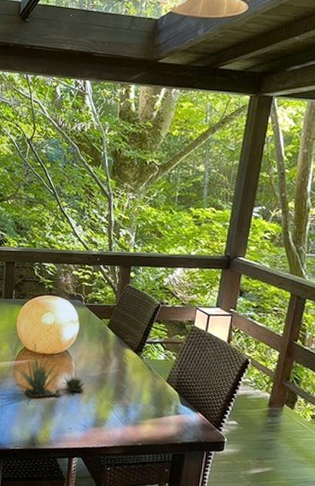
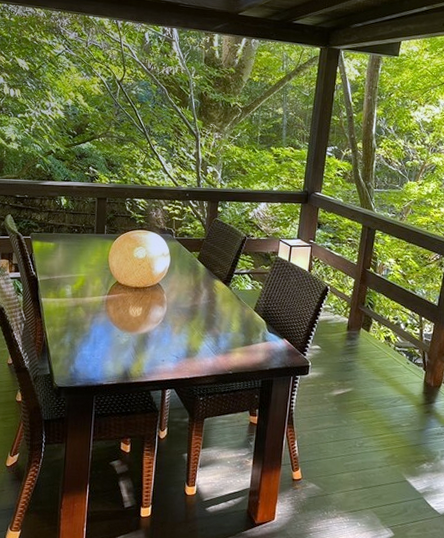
succulent plant: present [12,343,86,398] -> none [104,277,178,332]

